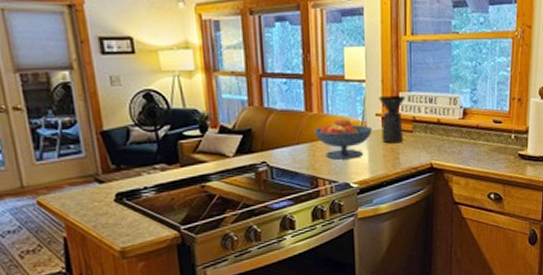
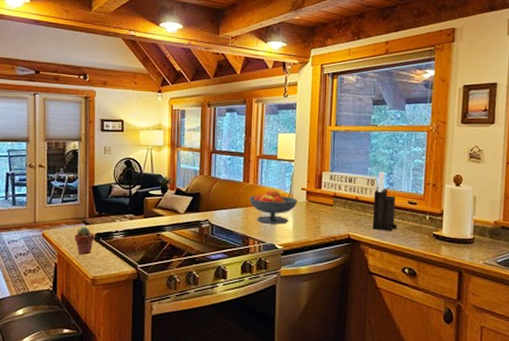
potted succulent: none [85,186,116,222] -> present [74,227,95,255]
coffee maker: present [378,95,405,144] -> none [304,173,328,215]
knife block: none [456,88,482,156] -> present [372,171,397,231]

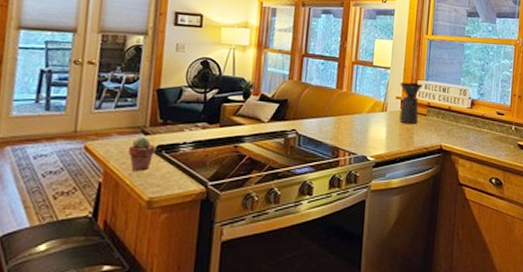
fruit bowl: present [249,189,299,224] -> none [341,97,393,135]
coffee maker: none [304,173,328,215] -> present [399,82,423,125]
knife block: present [372,171,397,231] -> none [463,82,486,142]

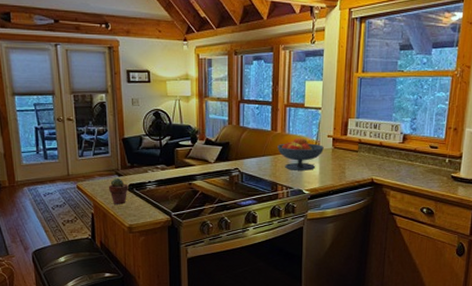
fruit bowl: none [341,97,393,135] -> present [277,137,325,171]
coffee maker: present [399,82,423,125] -> none [331,121,353,160]

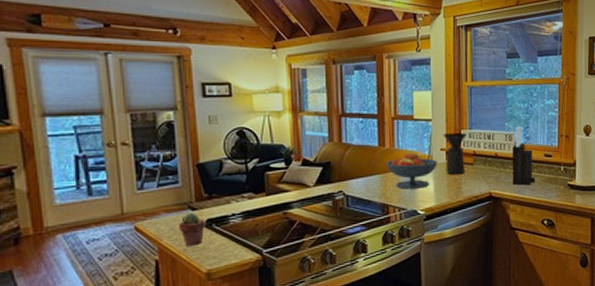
coffee maker: none [331,121,353,160] -> present [443,132,466,175]
knife block: none [395,117,418,175] -> present [512,126,535,186]

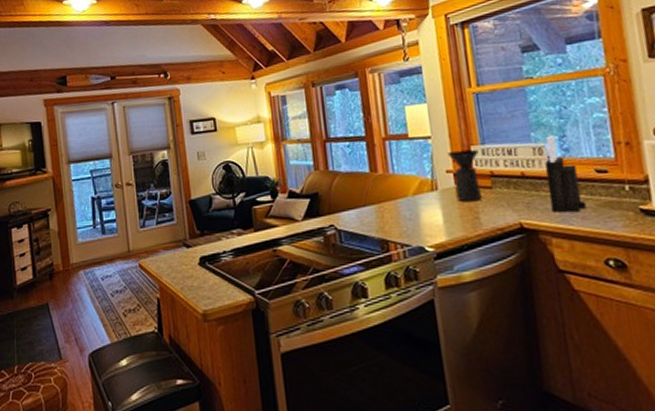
potted succulent: present [178,213,206,246] -> none [175,251,200,285]
fruit bowl: present [386,152,438,189] -> none [380,176,445,221]

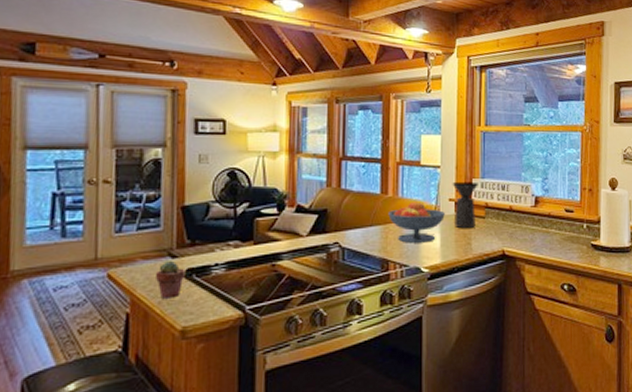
potted succulent: none [175,251,200,285] -> present [154,261,185,298]
fruit bowl: none [380,176,445,221] -> present [388,201,446,243]
knife block: present [545,135,587,213] -> none [528,177,555,244]

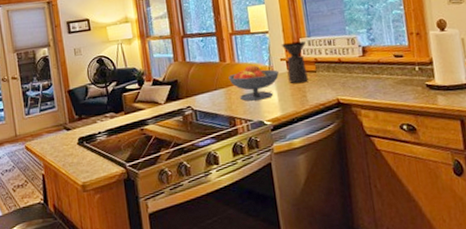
potted succulent: present [154,261,185,298] -> none [57,133,78,162]

